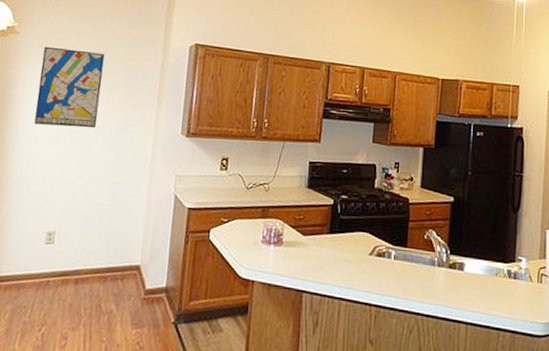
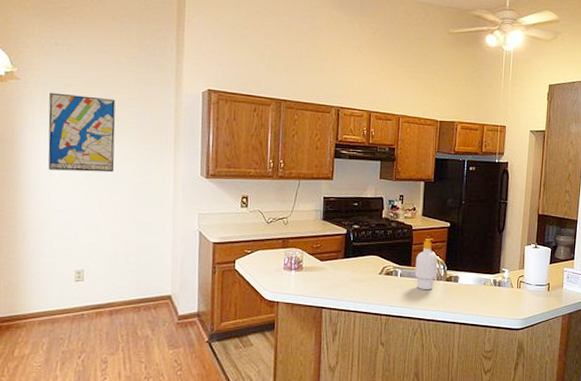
soap bottle: none [411,214,439,278] -> present [415,238,438,290]

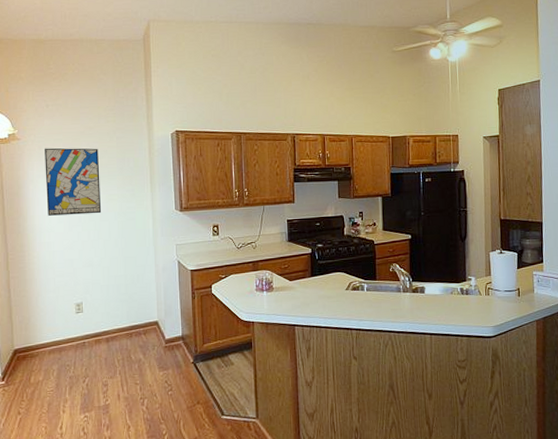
soap bottle: present [415,238,438,290] -> none [380,251,403,303]

